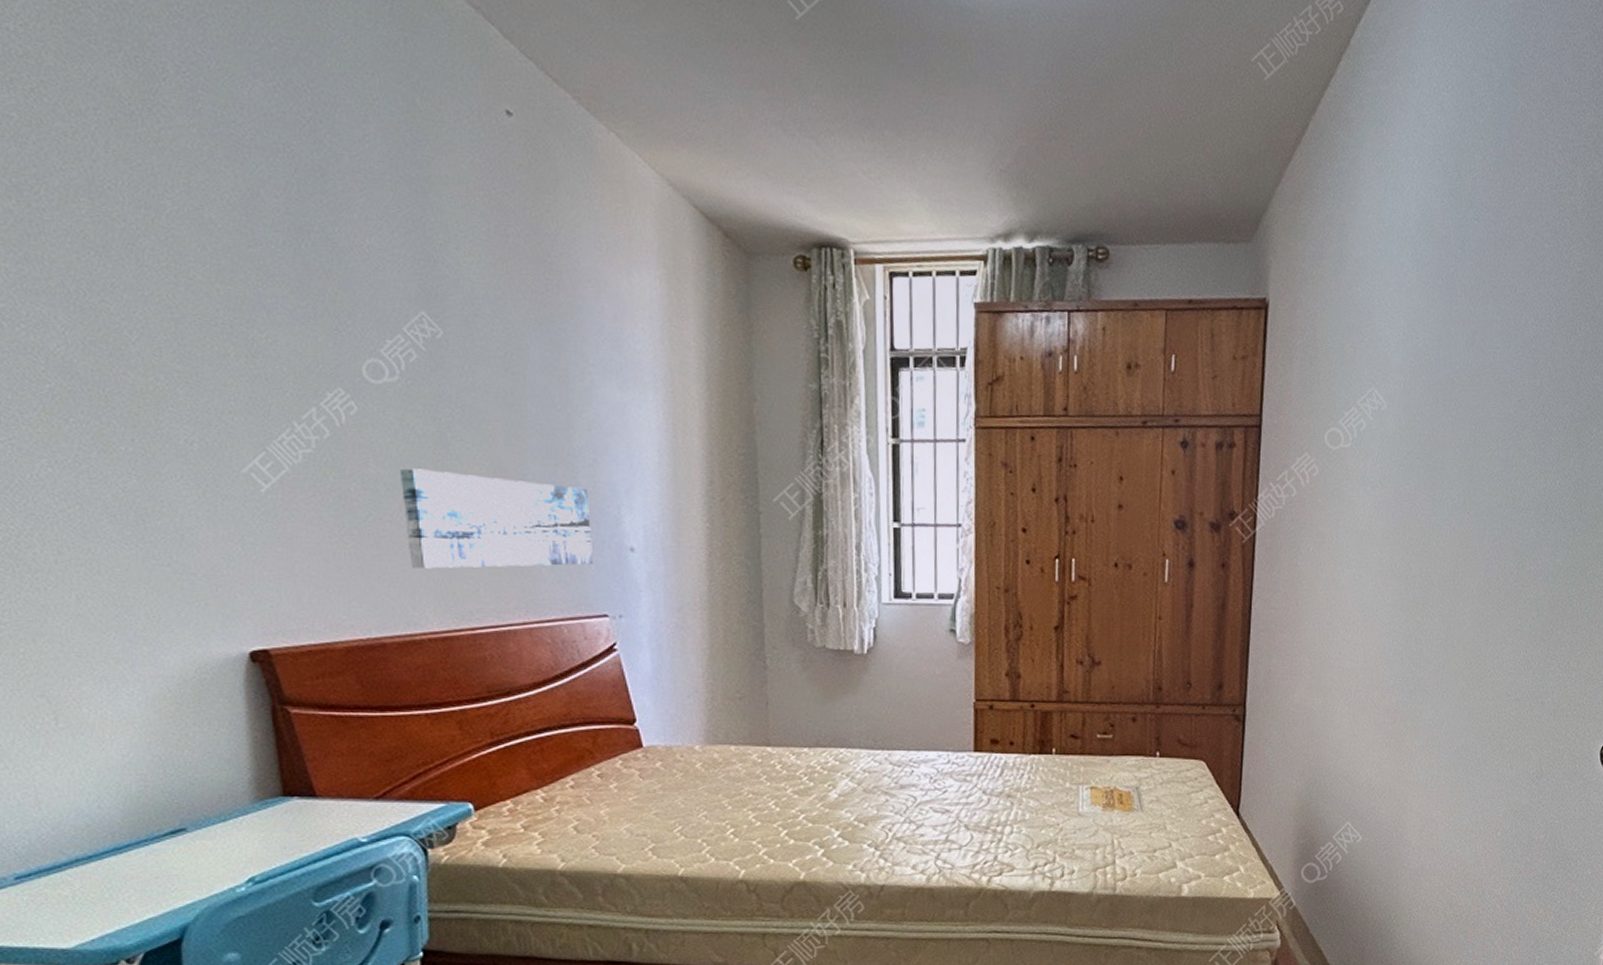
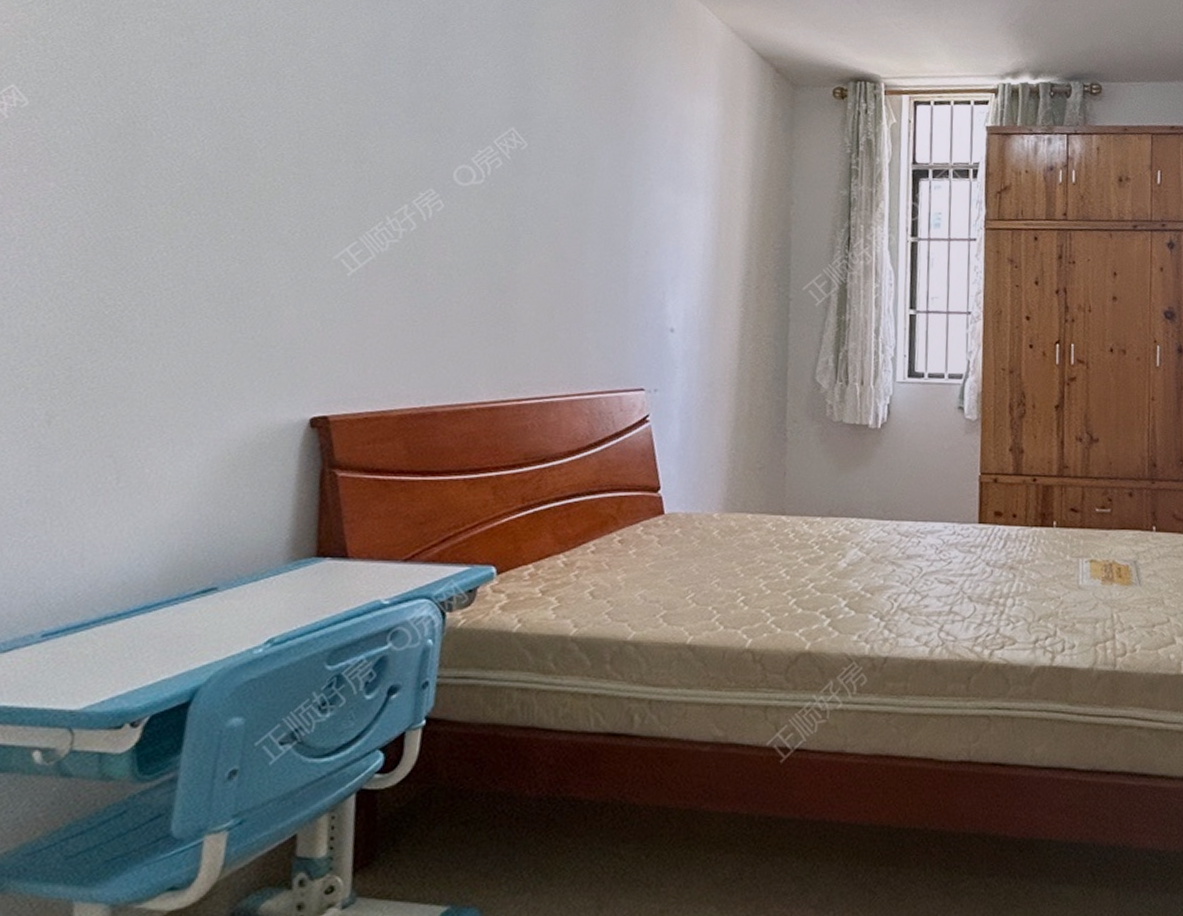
wall art: present [399,468,593,569] -> none [470,256,638,345]

